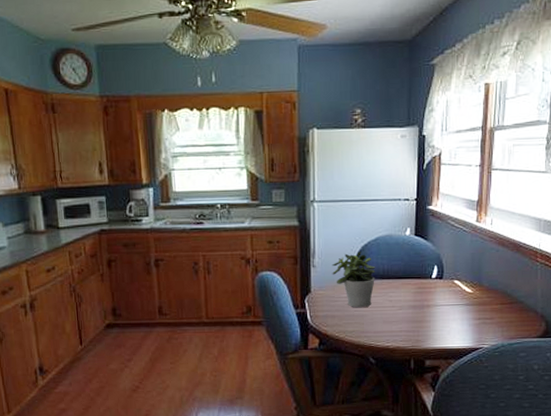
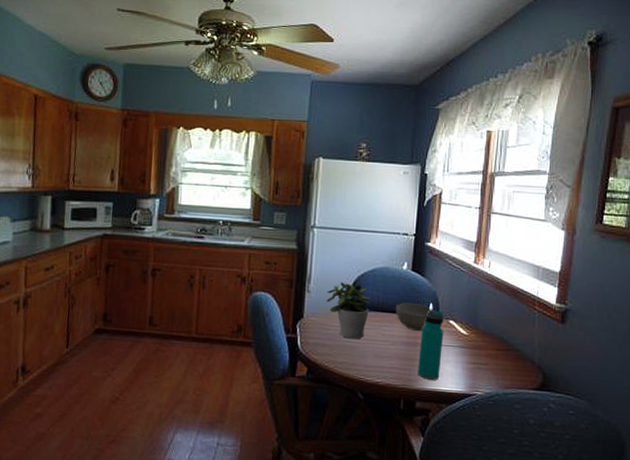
bowl: none [401,267,440,294] -> present [396,303,435,331]
water bottle: none [426,272,450,339] -> present [418,309,444,380]

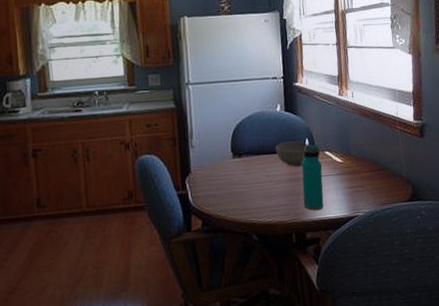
potted plant: present [326,281,371,339] -> none [209,129,252,186]

